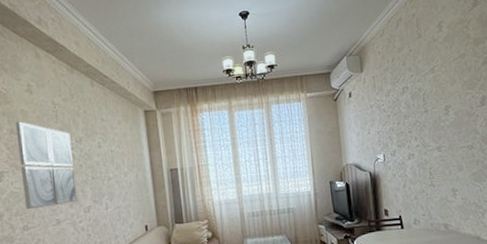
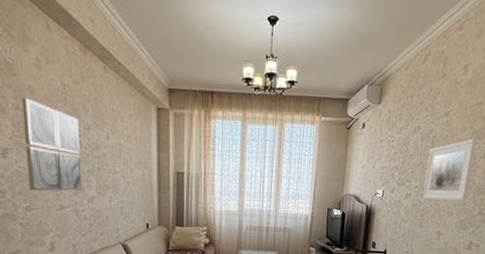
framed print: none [423,90,474,156] -> present [423,139,477,201]

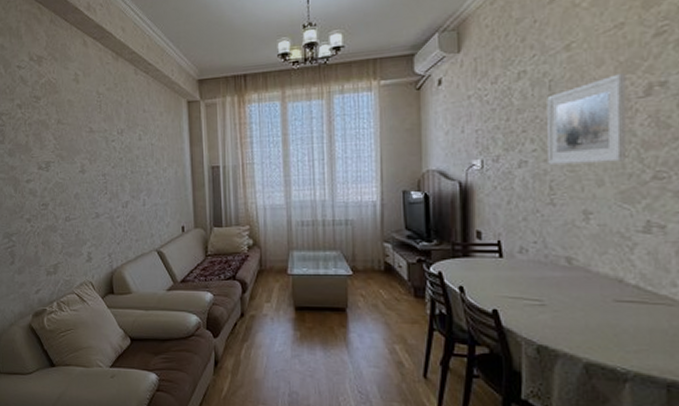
wall art: present [21,97,82,191] -> none [62,111,116,201]

